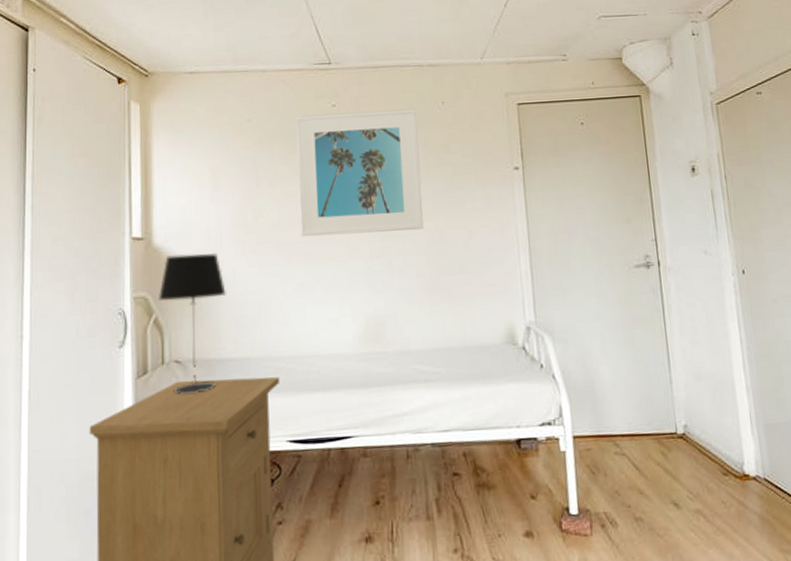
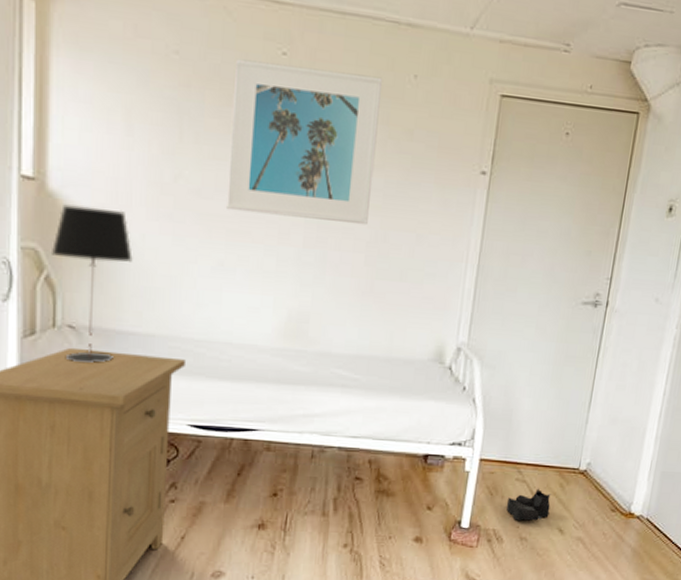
boots: none [611,460,659,499] -> present [506,488,552,521]

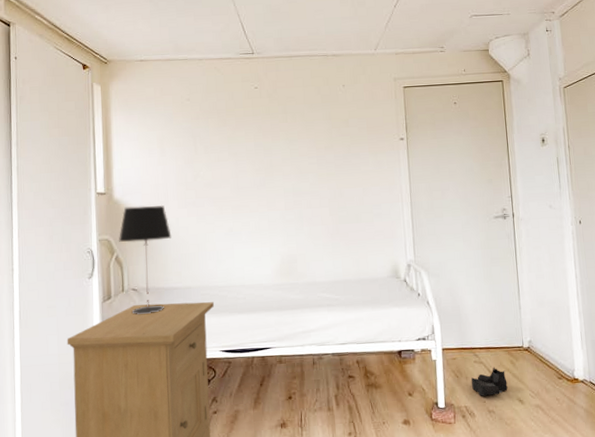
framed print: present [225,58,383,225] -> none [226,90,327,193]

